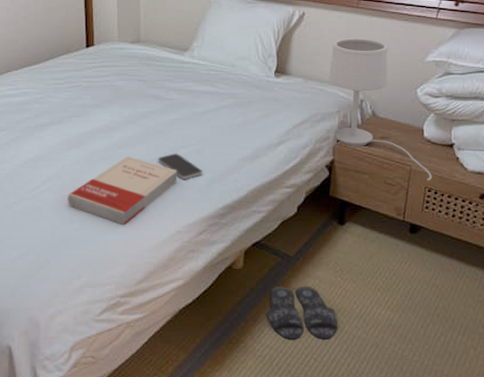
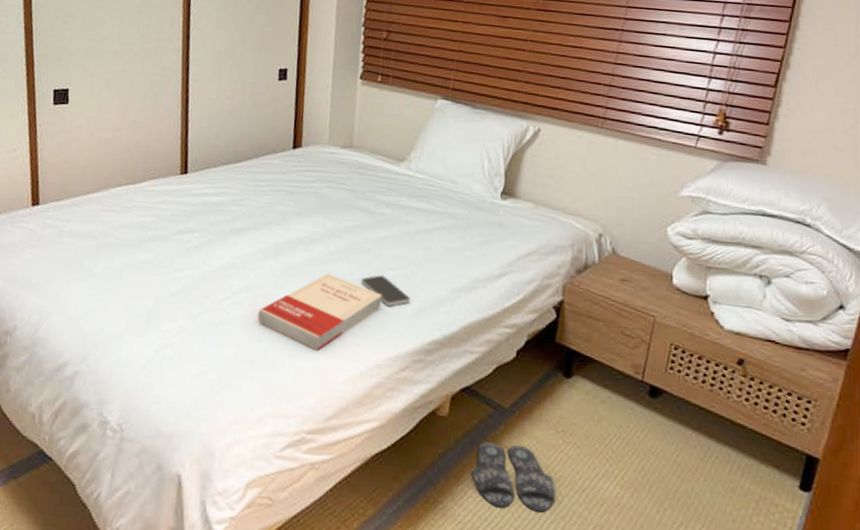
table lamp: present [327,38,432,181] -> none [562,161,680,337]

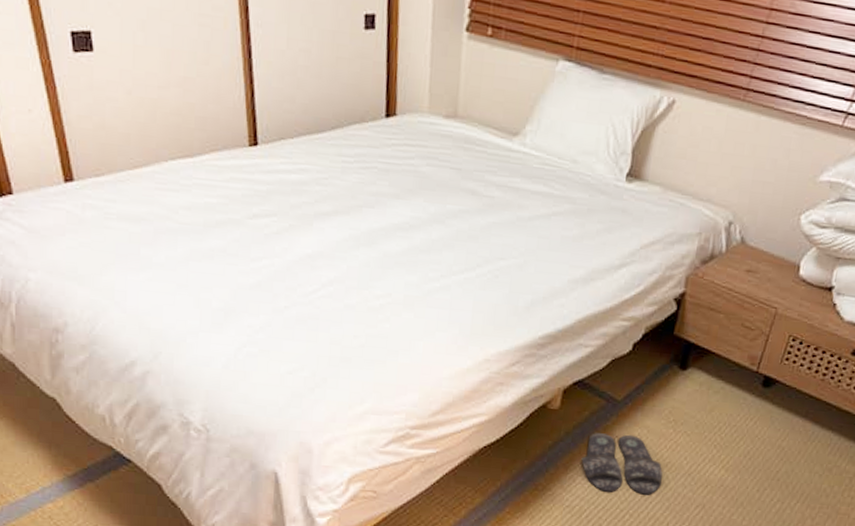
book: present [257,273,382,351] -> none [351,263,492,346]
smartphone: present [360,274,411,306] -> none [467,265,523,299]

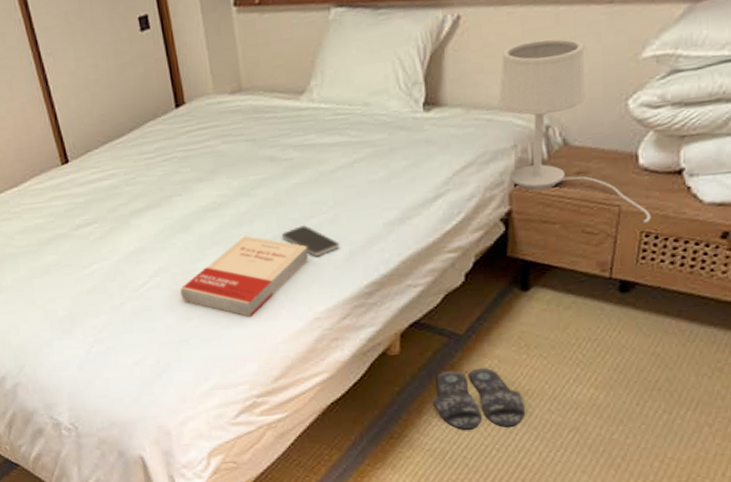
book: none [351,263,492,346] -> present [179,236,309,317]
smartphone: none [467,265,523,299] -> present [281,225,340,256]
table lamp: none [689,140,801,329] -> present [497,38,651,224]

